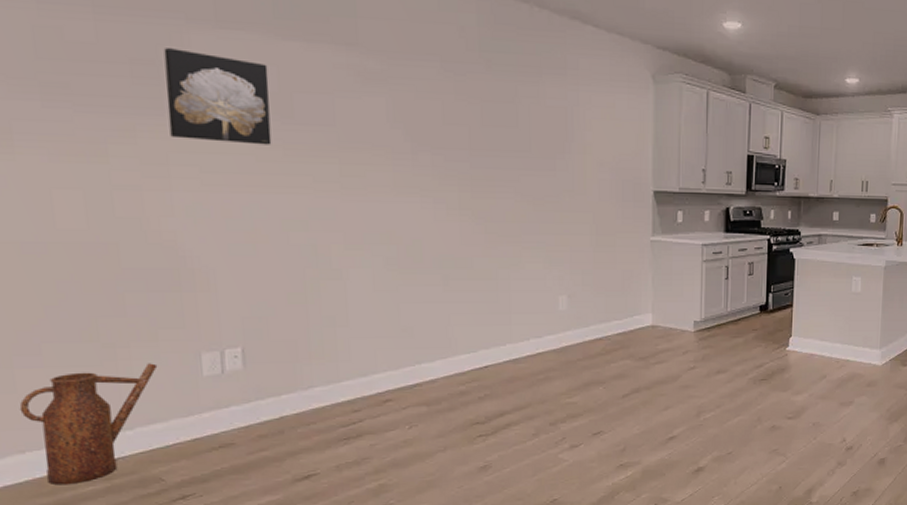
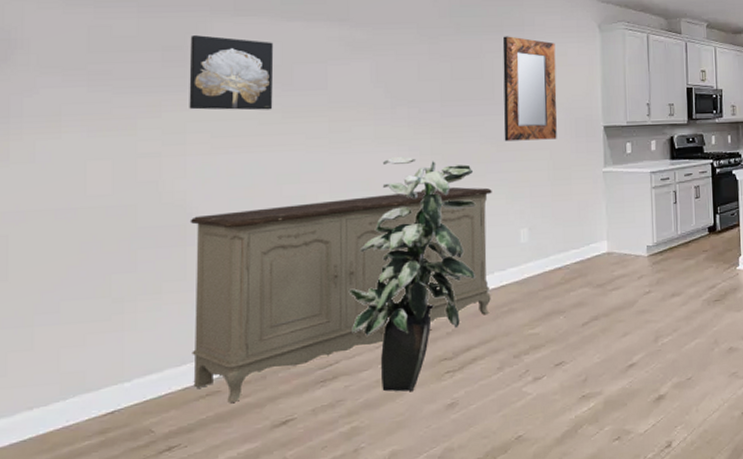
watering can: present [19,363,158,486] -> none [34,315,159,442]
sideboard: none [183,246,528,457] -> present [190,186,492,404]
indoor plant: none [370,209,510,453] -> present [348,157,476,392]
home mirror: none [541,79,602,202] -> present [502,36,557,142]

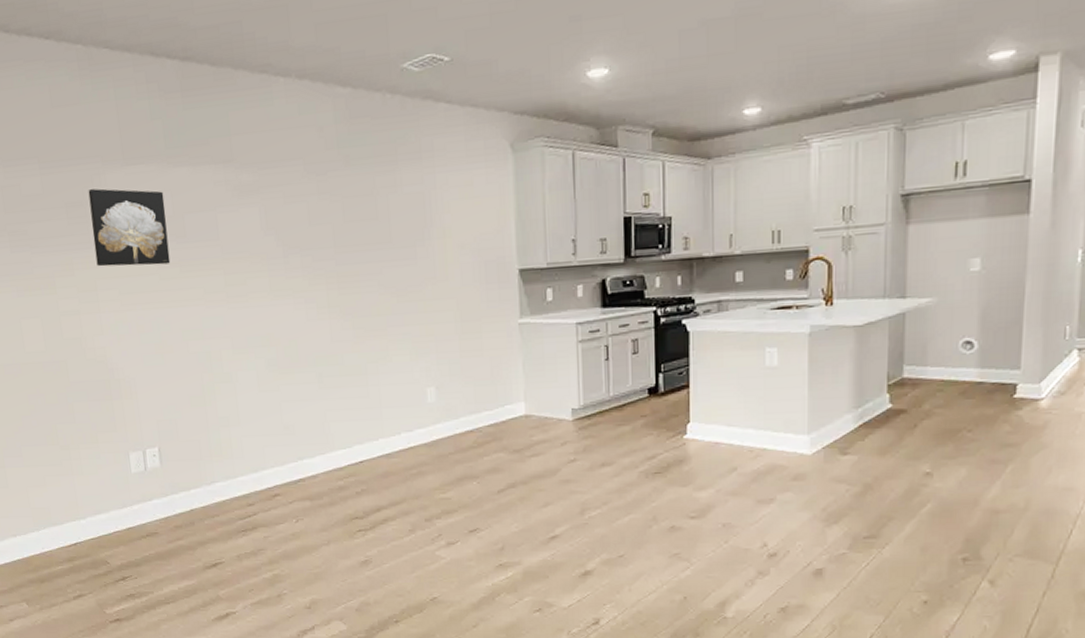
sideboard: present [190,186,492,404] -> none [112,341,399,545]
indoor plant: present [348,157,476,392] -> none [259,310,382,546]
home mirror: present [502,36,557,142] -> none [397,166,464,291]

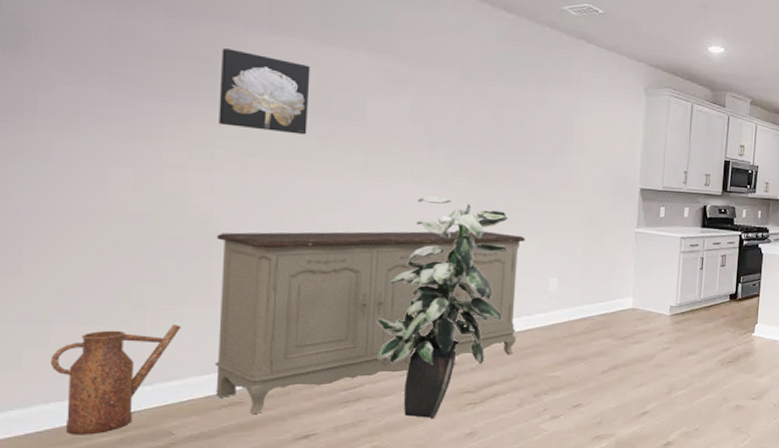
watering can: none [10,462,99,564] -> present [50,324,182,435]
sideboard: none [112,341,399,545] -> present [215,231,525,415]
indoor plant: none [259,310,382,546] -> present [376,196,509,418]

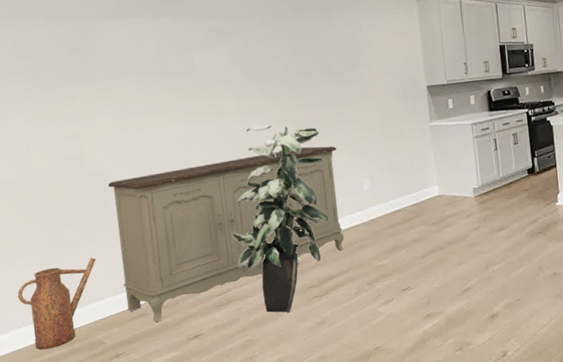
wall art: present [218,48,311,135] -> none [87,37,156,98]

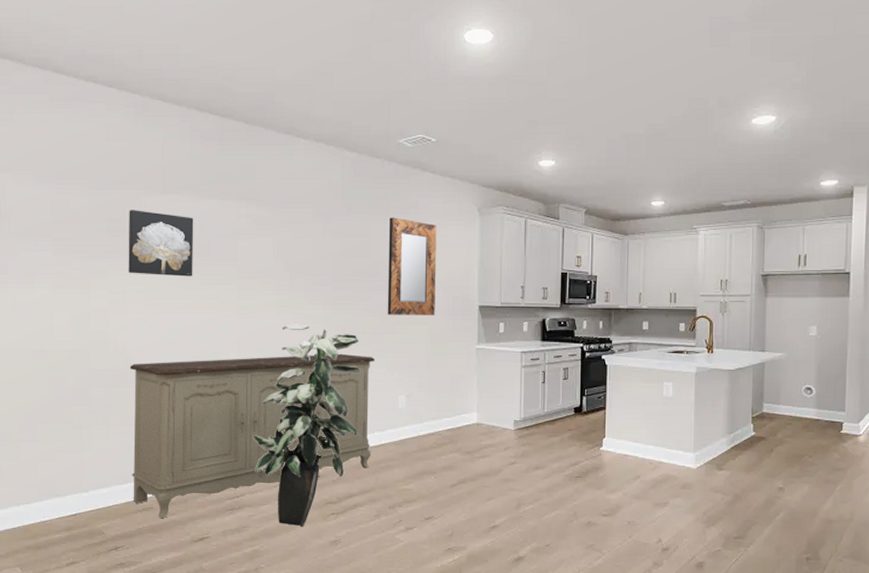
watering can: present [17,257,96,350] -> none [20,441,107,532]
wall art: none [87,37,156,98] -> present [128,210,194,277]
home mirror: none [333,13,387,106] -> present [387,217,437,316]

